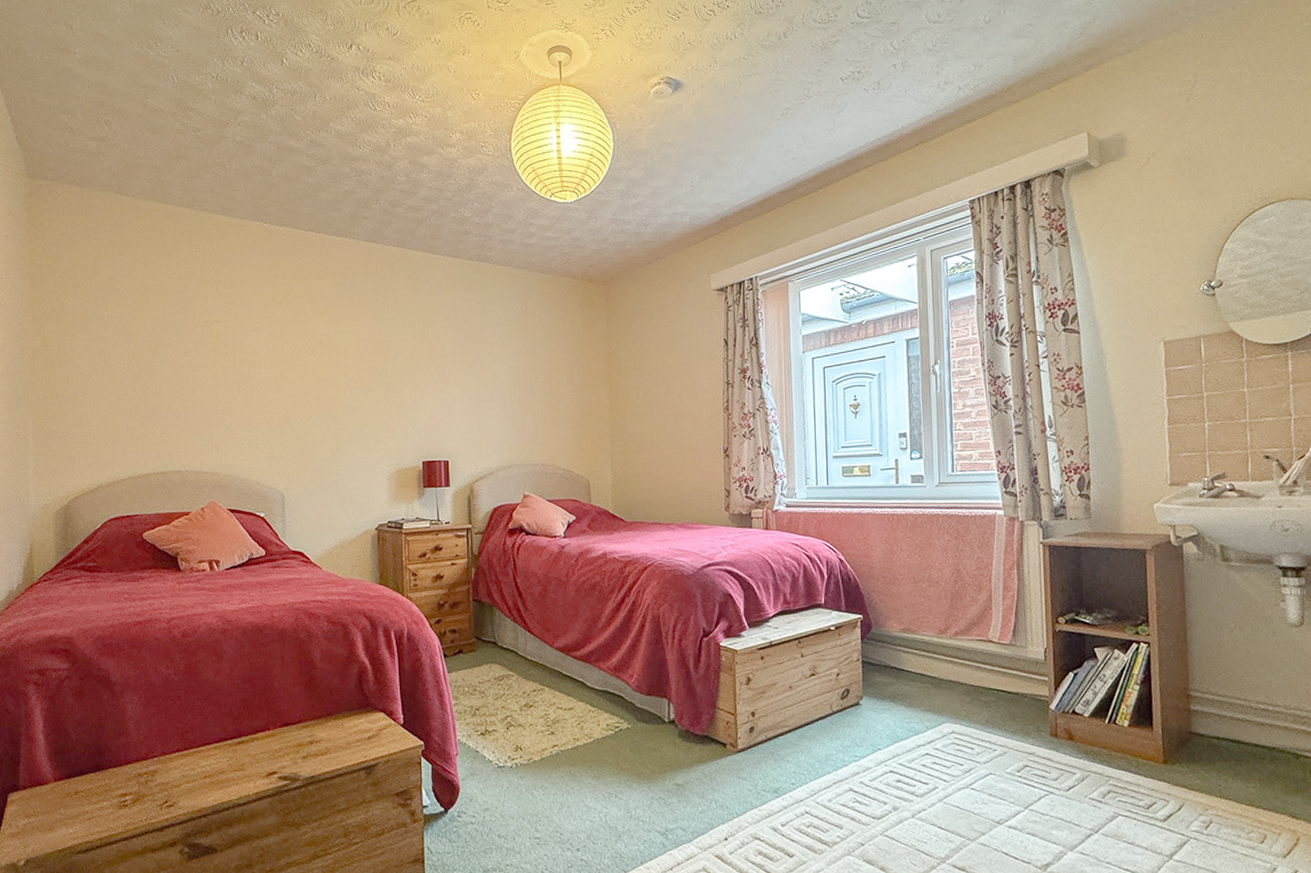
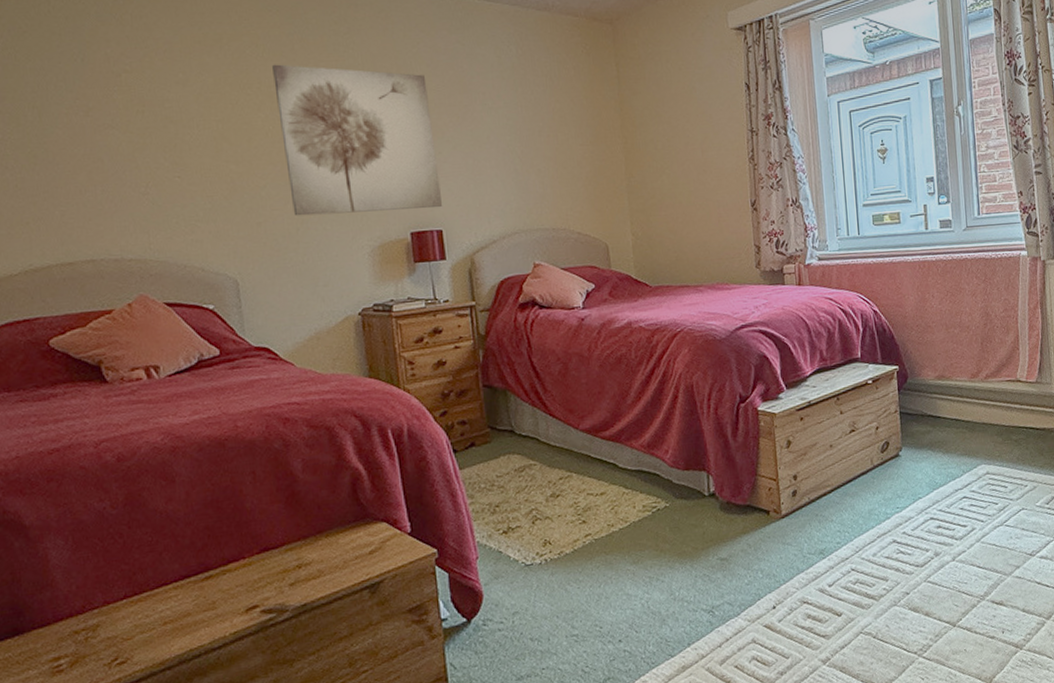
wall art: none [325,317,451,443] -> present [272,64,443,216]

